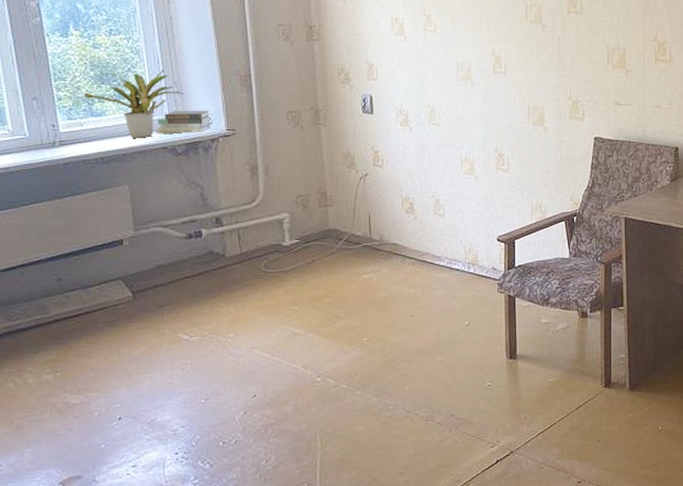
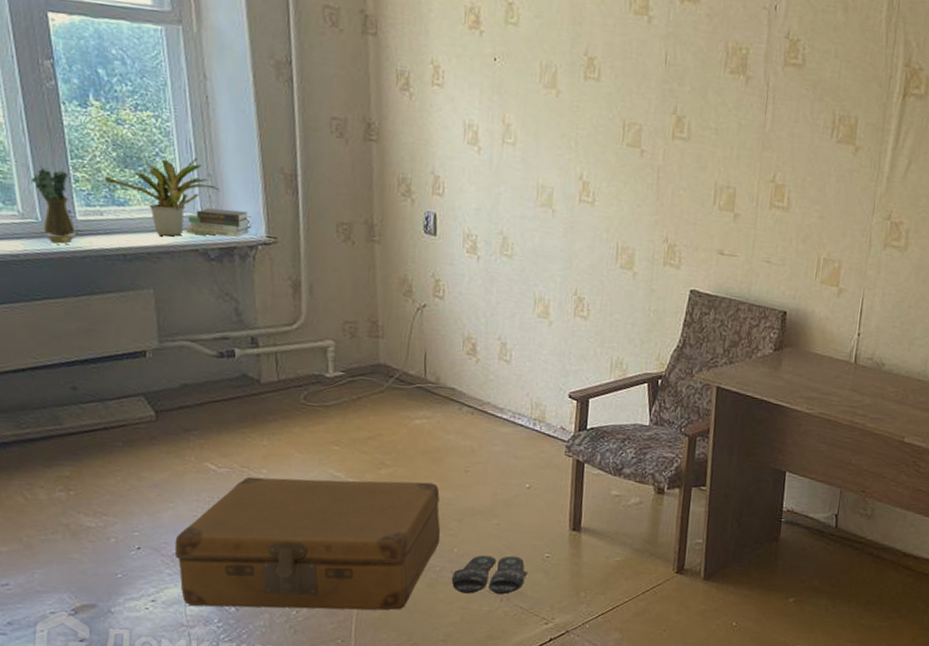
vase: none [20,89,59,155] -> present [31,166,76,245]
suitcase: none [152,330,392,467] -> present [174,476,441,610]
slippers: none [404,388,473,427] -> present [451,555,528,594]

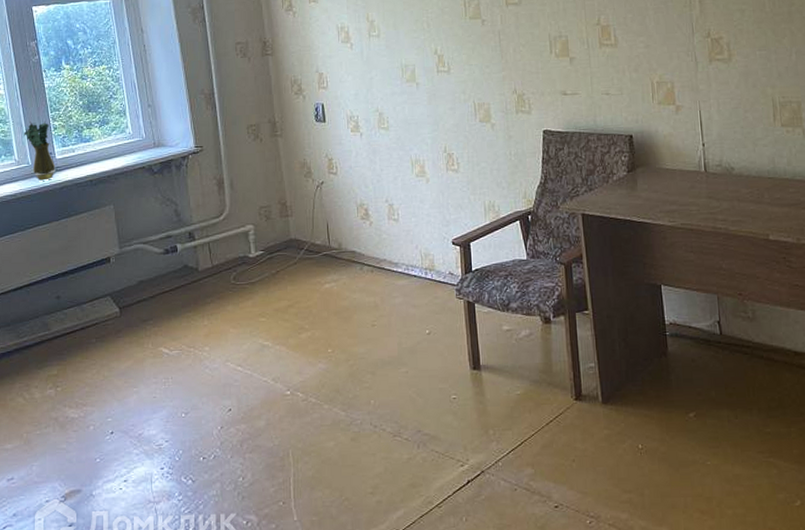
potted plant: present [104,156,220,238] -> none [74,94,158,161]
suitcase: present [174,476,441,610] -> none [140,340,358,482]
books: present [186,208,253,237] -> none [135,129,184,156]
slippers: present [451,555,528,594] -> none [372,401,439,444]

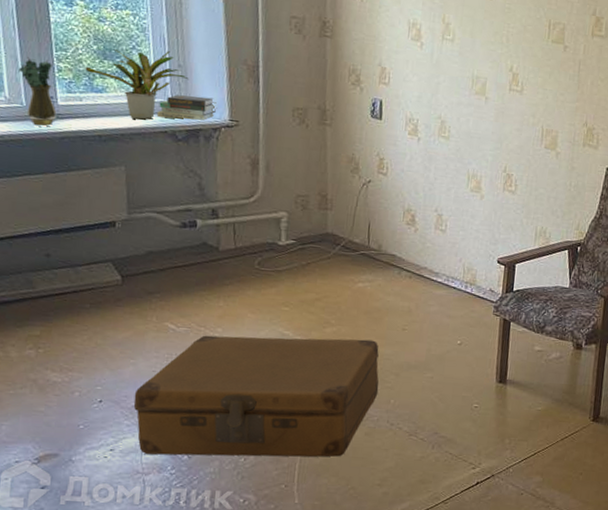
potted plant: none [74,94,158,161] -> present [85,49,189,121]
books: none [135,129,184,156] -> present [156,95,217,121]
suitcase: none [140,340,358,482] -> present [133,335,379,457]

